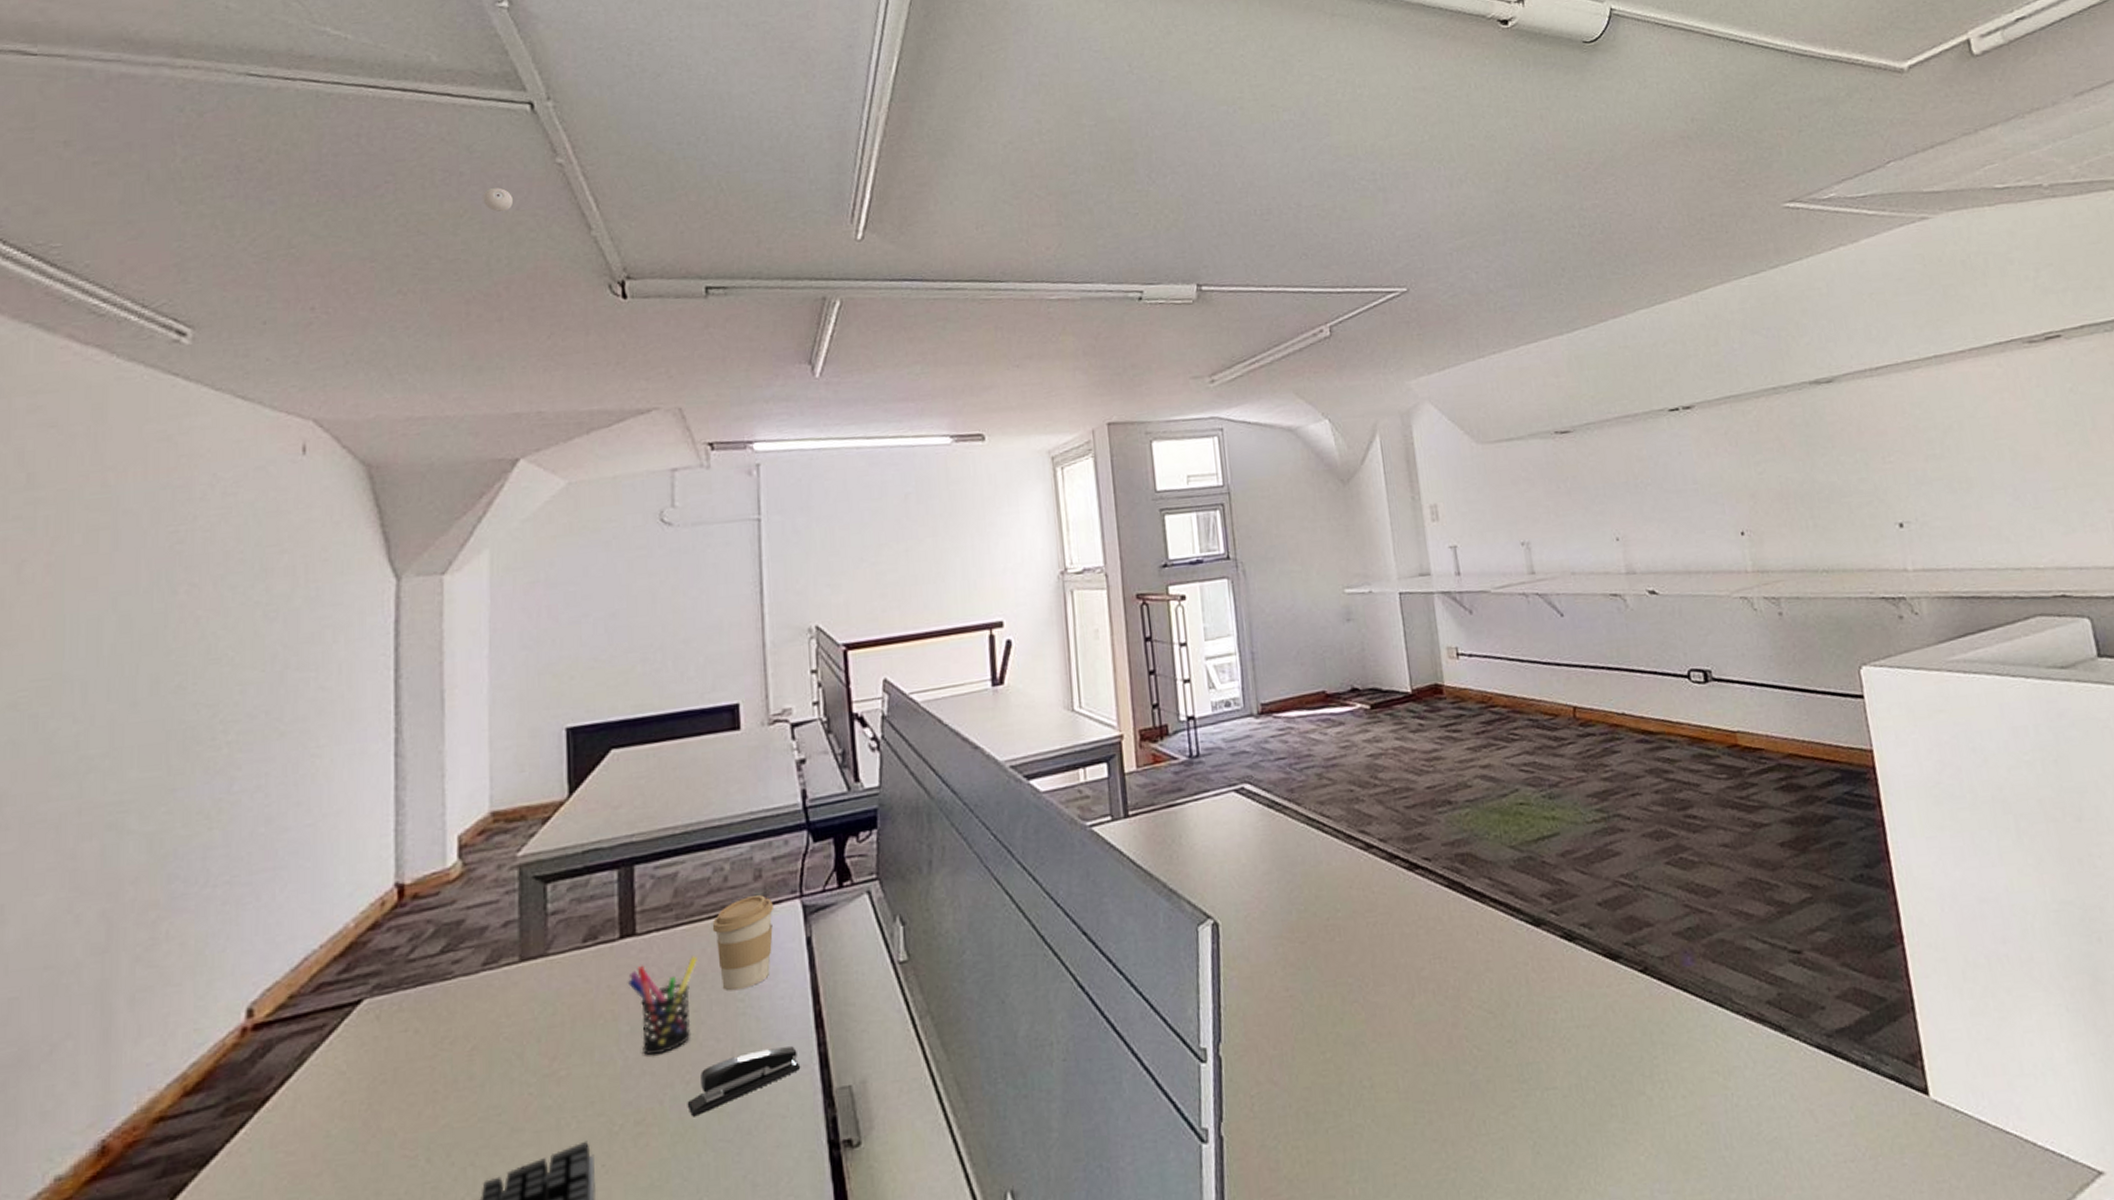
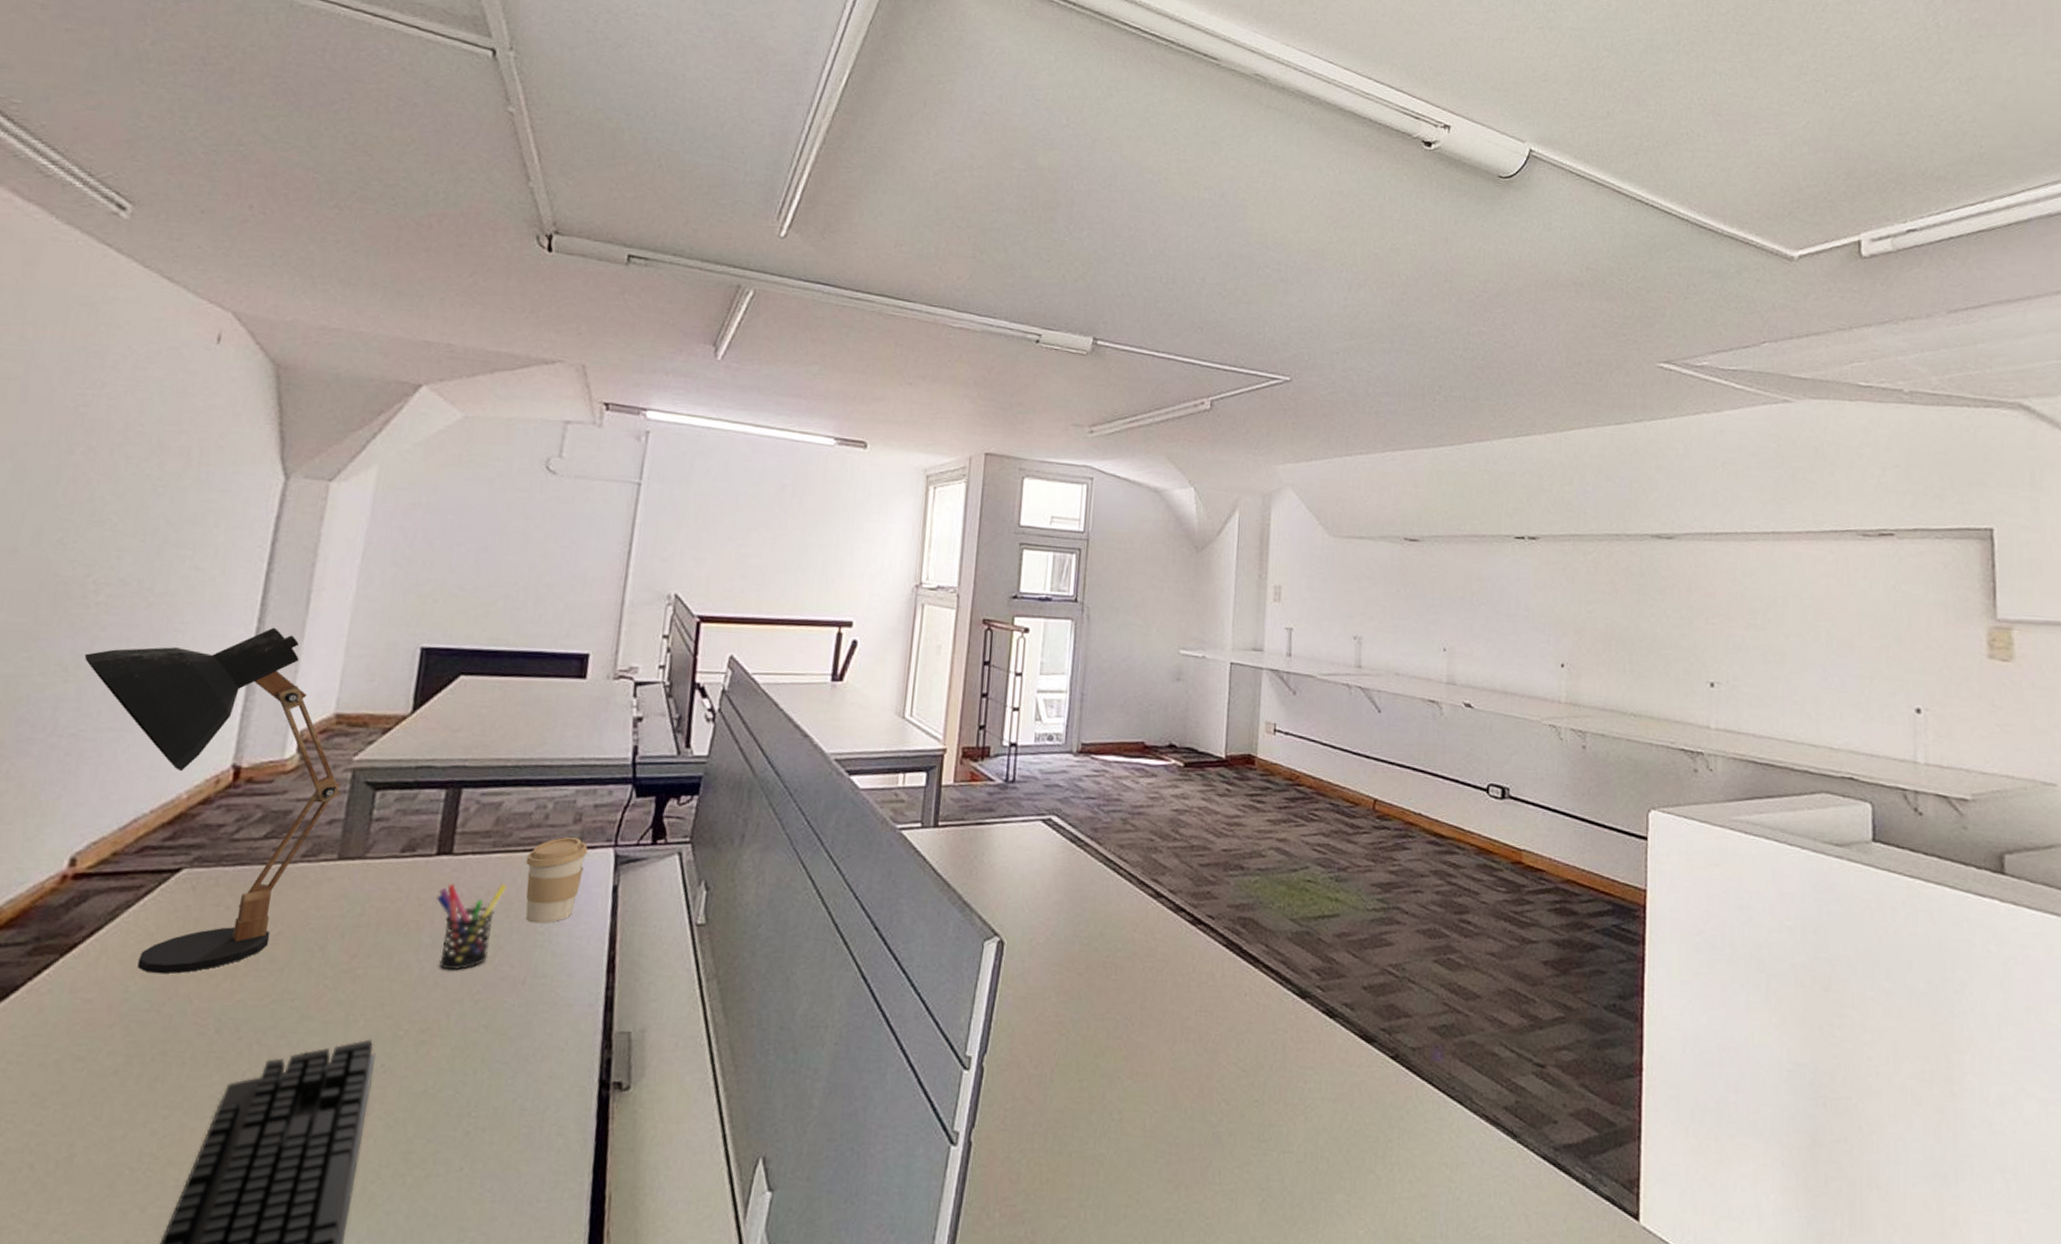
desk lamp: none [224,734,511,1113] -> present [84,627,341,974]
eyeball: present [483,187,513,212] -> none [431,124,460,149]
stapler: present [687,1046,801,1117] -> none [472,983,586,1035]

